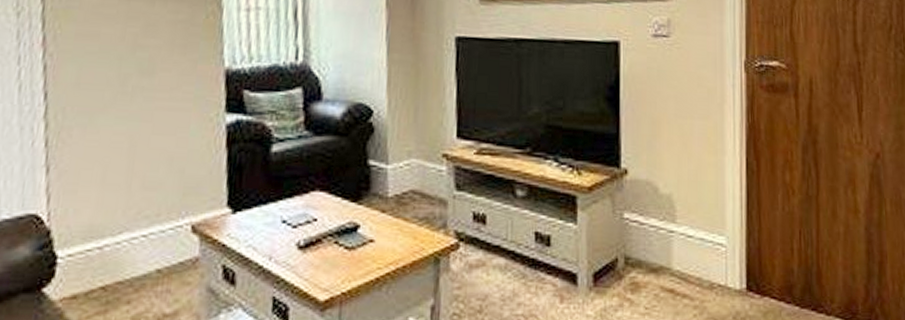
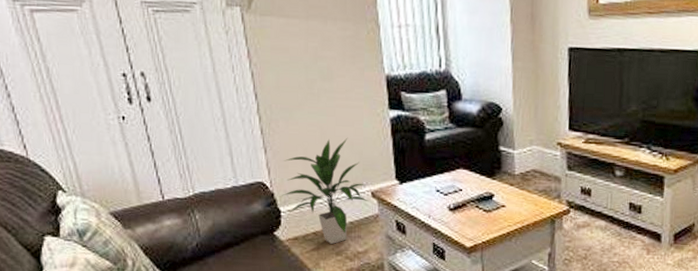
indoor plant: none [62,150,187,303] -> present [282,137,369,244]

